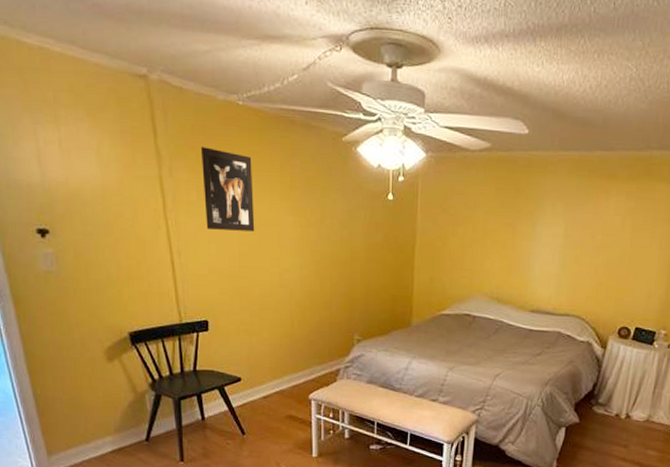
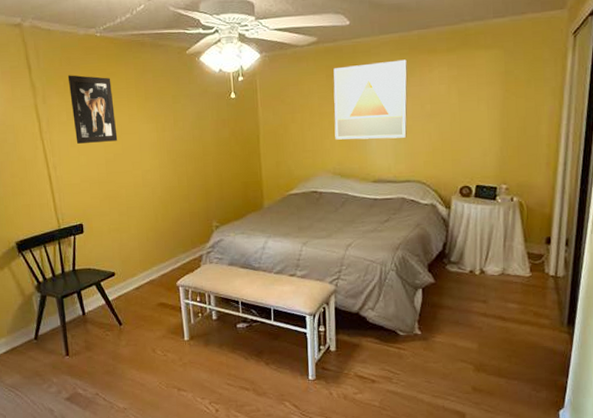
wall art: none [496,181,585,268] -> present [333,59,408,140]

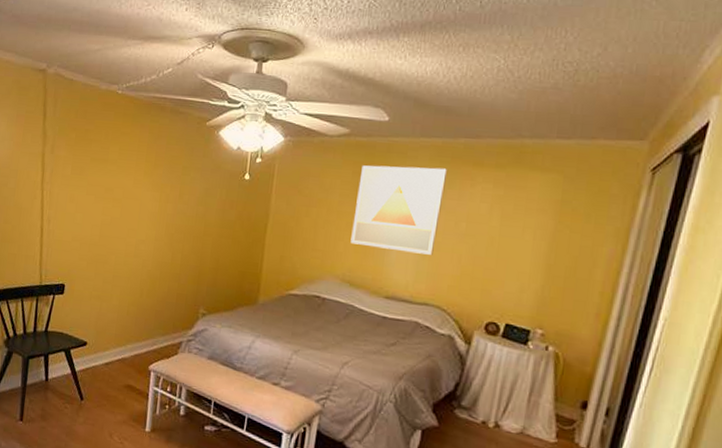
wall art: present [67,75,118,144] -> none [75,128,124,204]

